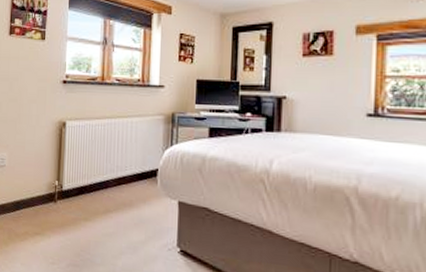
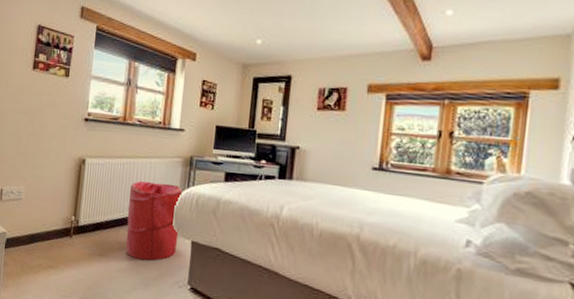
laundry hamper: none [110,141,166,224] -> present [125,180,183,261]

